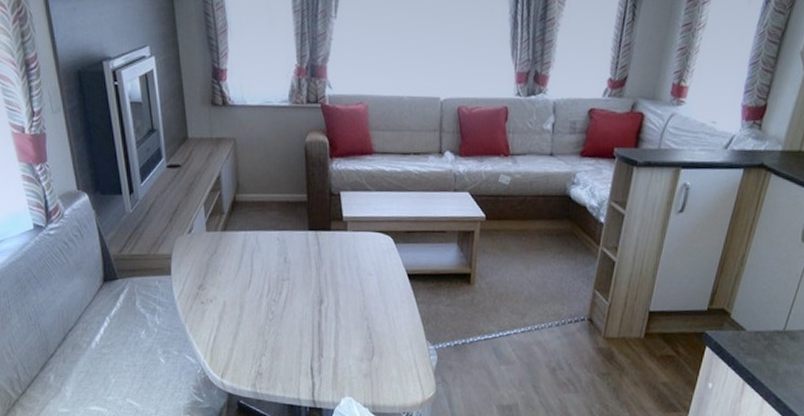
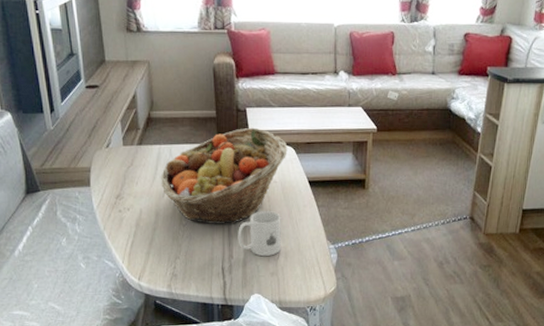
fruit basket: none [247,213,385,320] -> present [161,127,288,224]
mug: none [328,306,377,357] -> present [238,211,281,257]

